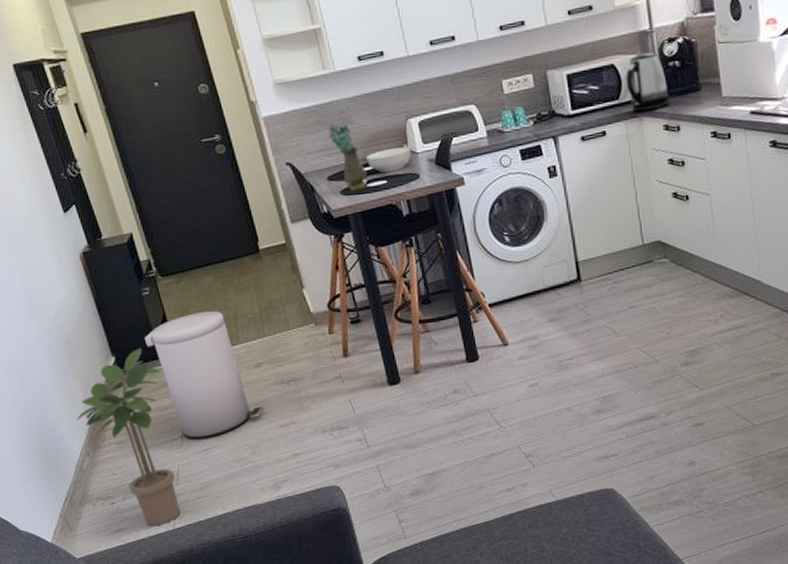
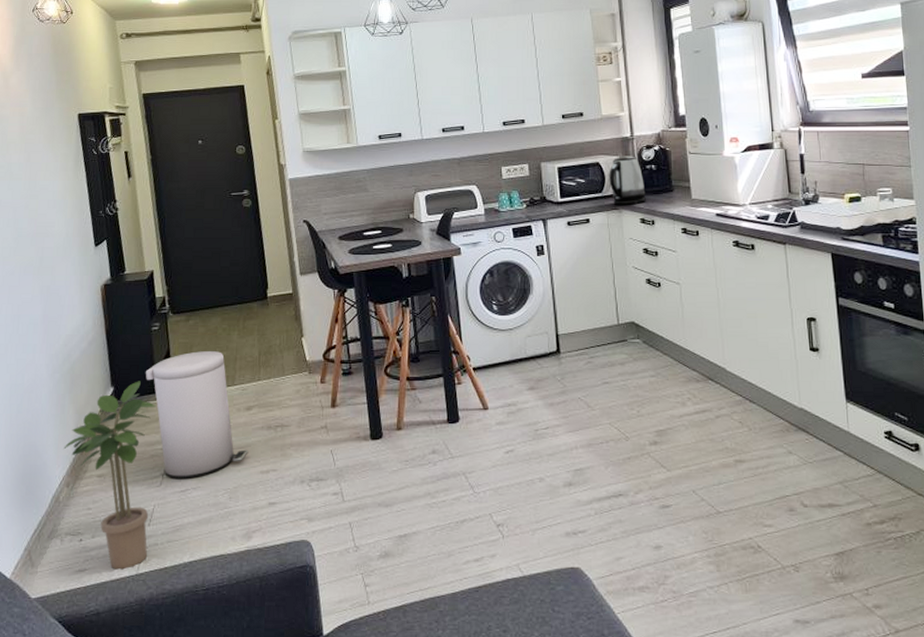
vase: present [328,122,368,192] -> none [344,190,374,252]
bowl: present [365,146,412,173] -> none [375,216,417,238]

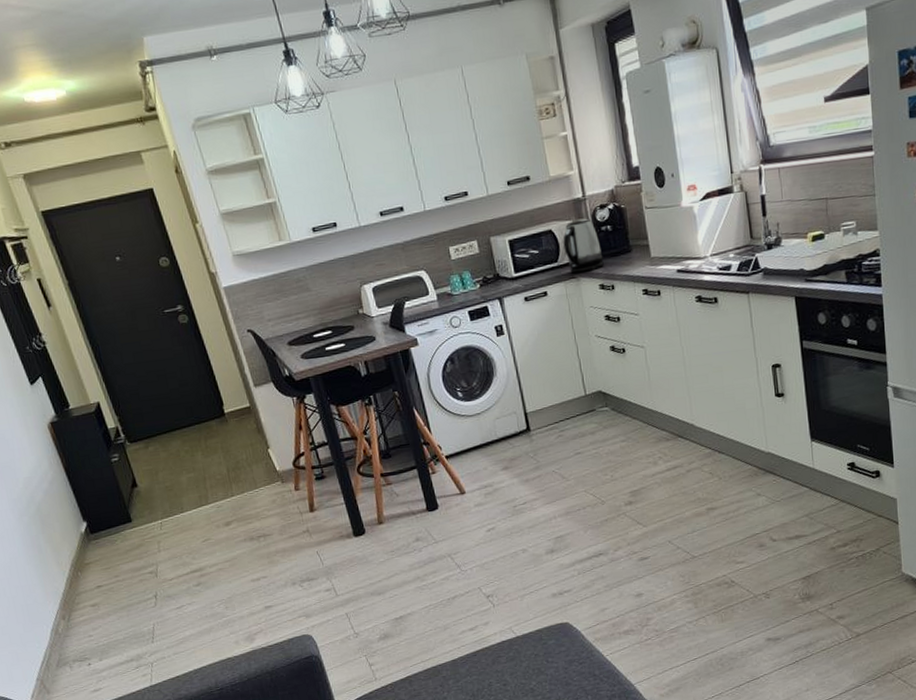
potted plant: present [64,381,156,570] -> none [50,512,158,685]
pedal bin: present [145,350,249,480] -> none [115,473,236,599]

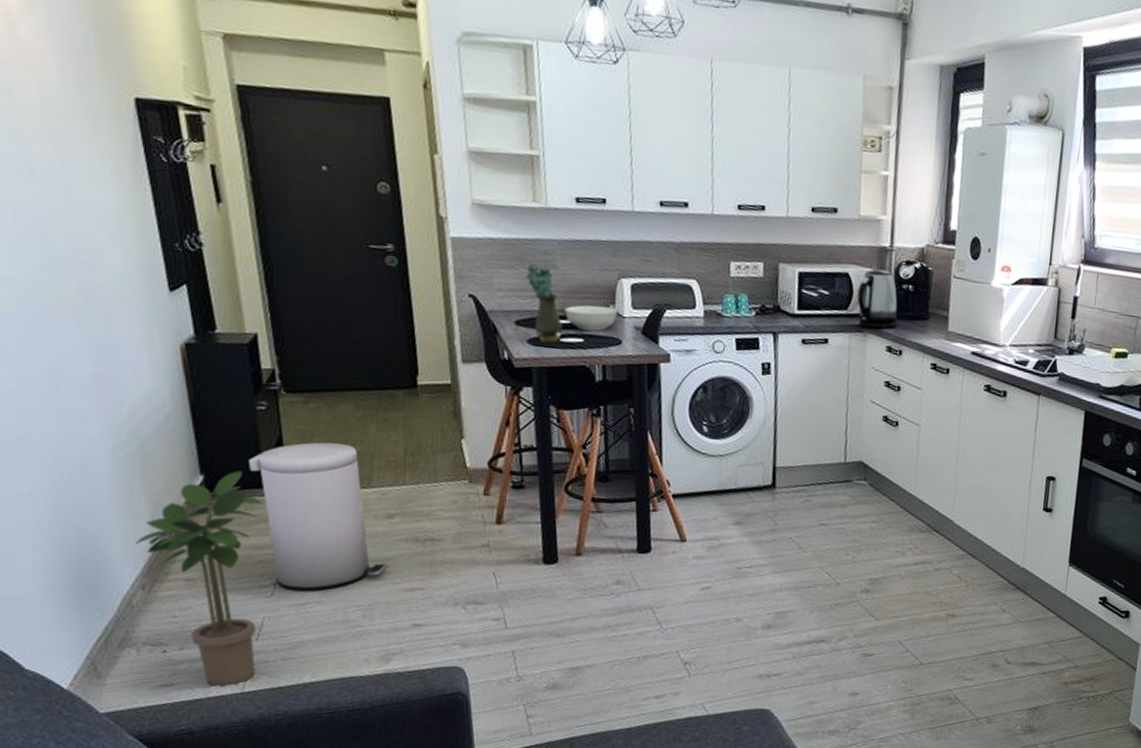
potted plant: none [50,512,158,685] -> present [135,470,264,687]
pedal bin: none [115,473,236,599] -> present [248,442,388,592]
vase: none [287,290,327,356] -> present [525,262,563,345]
bowl: none [323,311,367,337] -> present [564,305,618,332]

